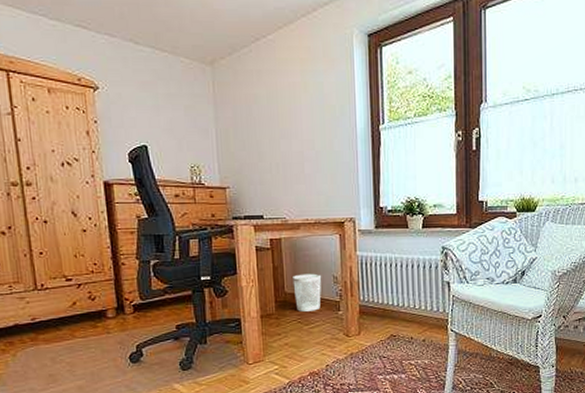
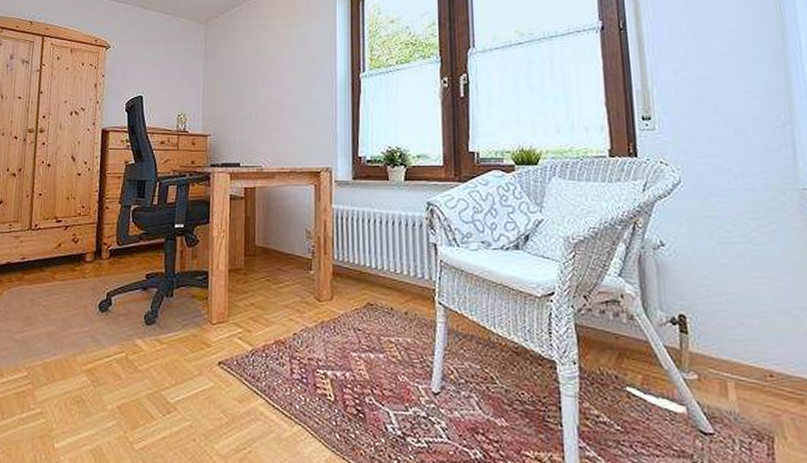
wastebasket: present [293,273,322,312] -> none [264,226,294,268]

